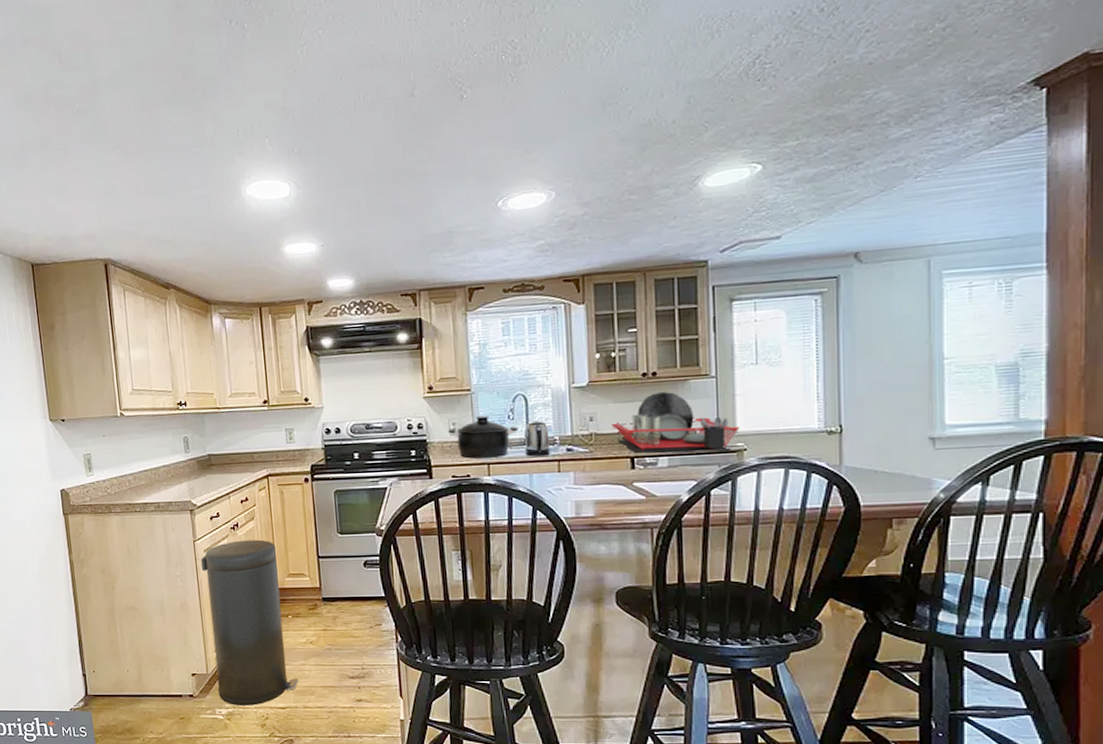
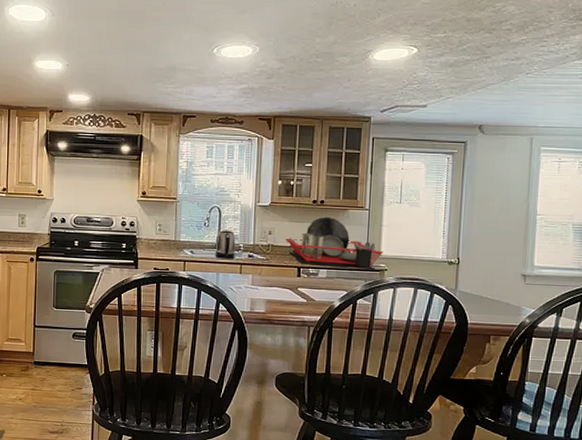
saucepan: present [448,415,519,460] -> none [154,220,212,257]

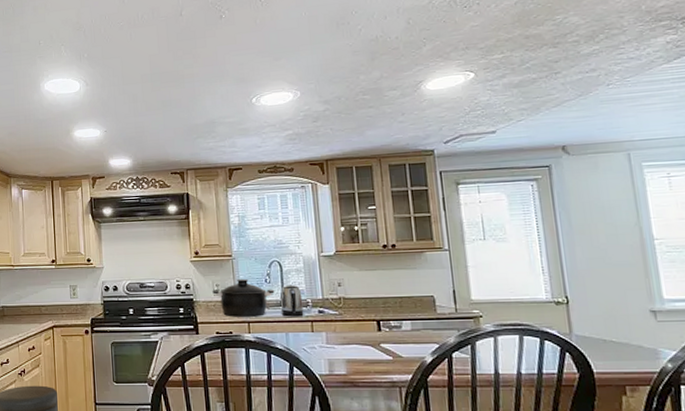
saucepan: none [154,220,212,257] -> present [212,278,275,318]
dish rack: present [285,217,383,270] -> none [357,262,474,318]

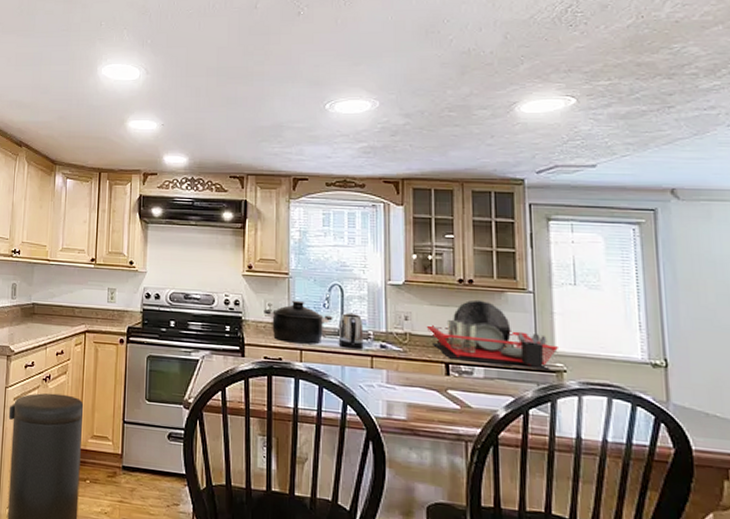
dish rack: none [357,262,474,318] -> present [426,301,558,371]

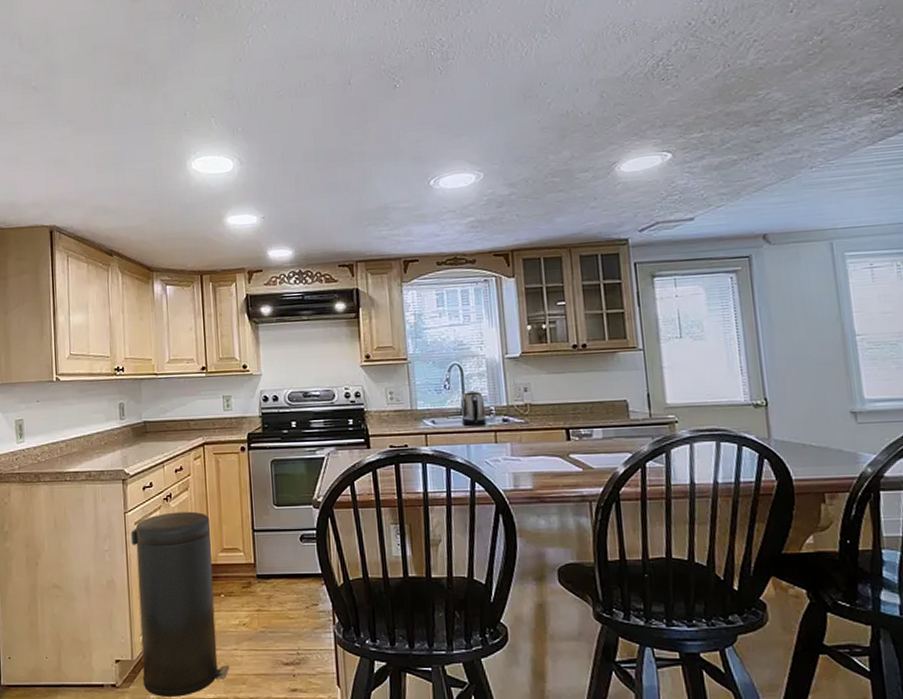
saucepan: present [263,300,333,345] -> none [385,384,455,429]
dish rack: present [426,301,558,371] -> none [545,364,669,425]

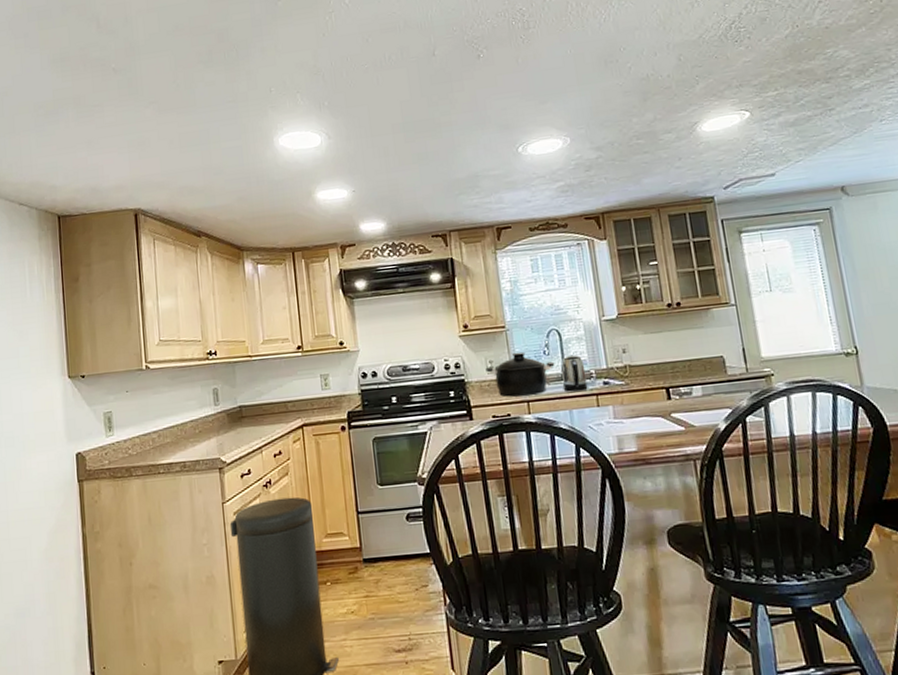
saucepan: none [385,384,455,429] -> present [485,351,555,397]

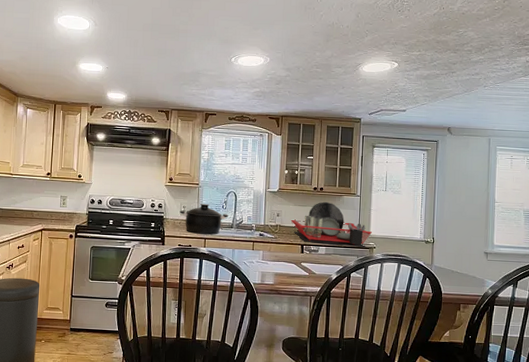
kettle: present [562,355,588,392] -> none [231,211,249,238]
dish rack: none [643,321,764,384] -> present [290,202,372,248]

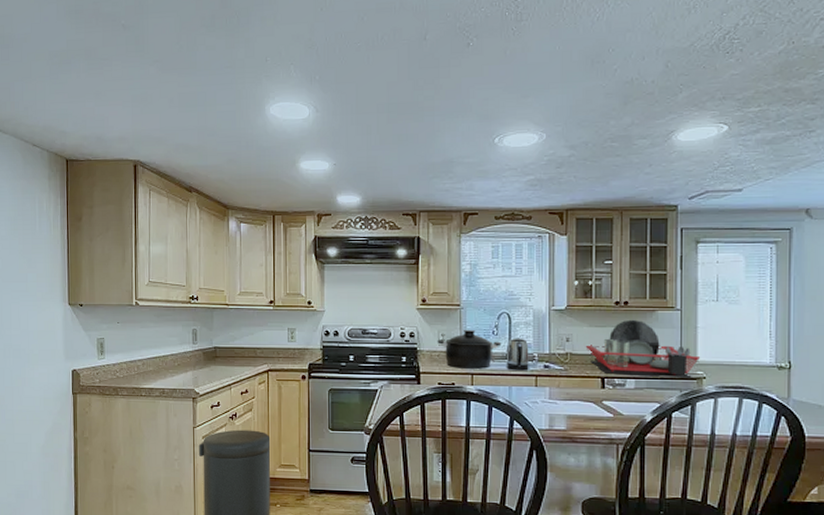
kettle: none [231,211,249,238] -> present [506,337,529,371]

